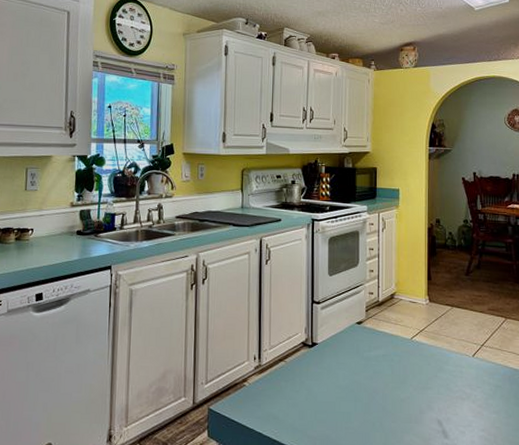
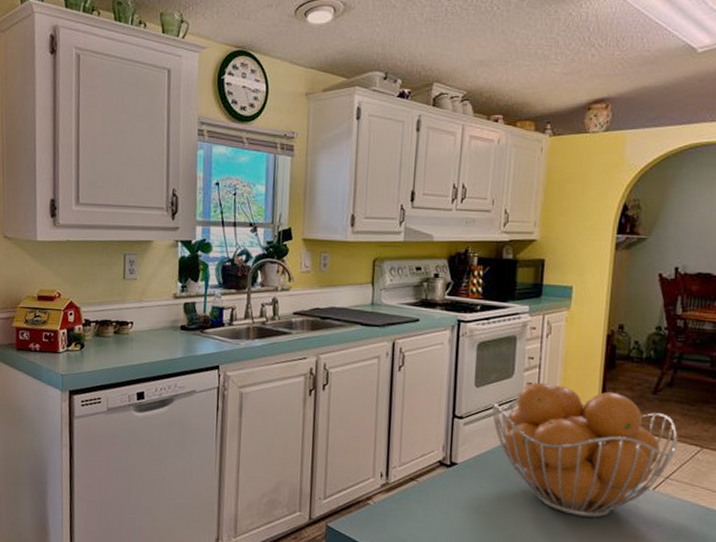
fruit basket: none [343,269,488,384] -> present [491,382,678,518]

